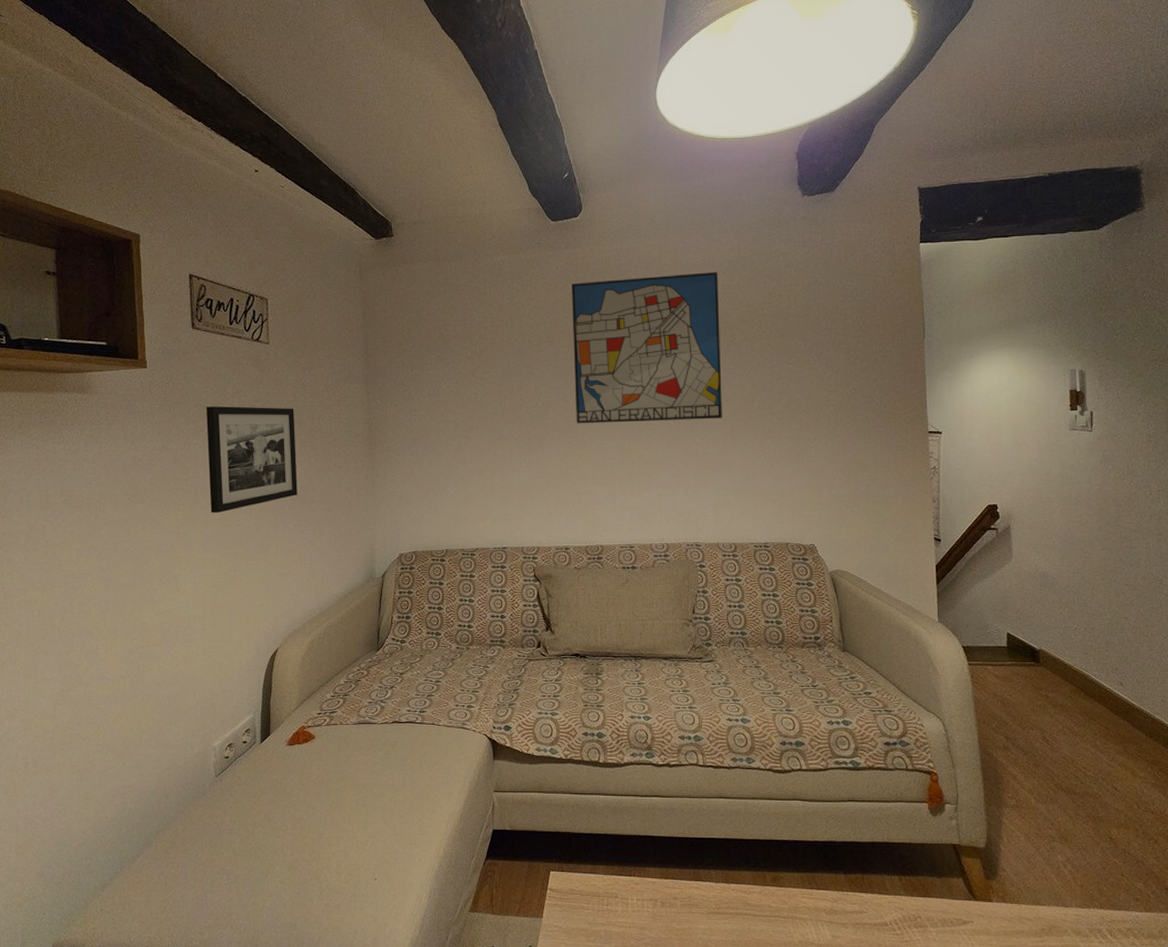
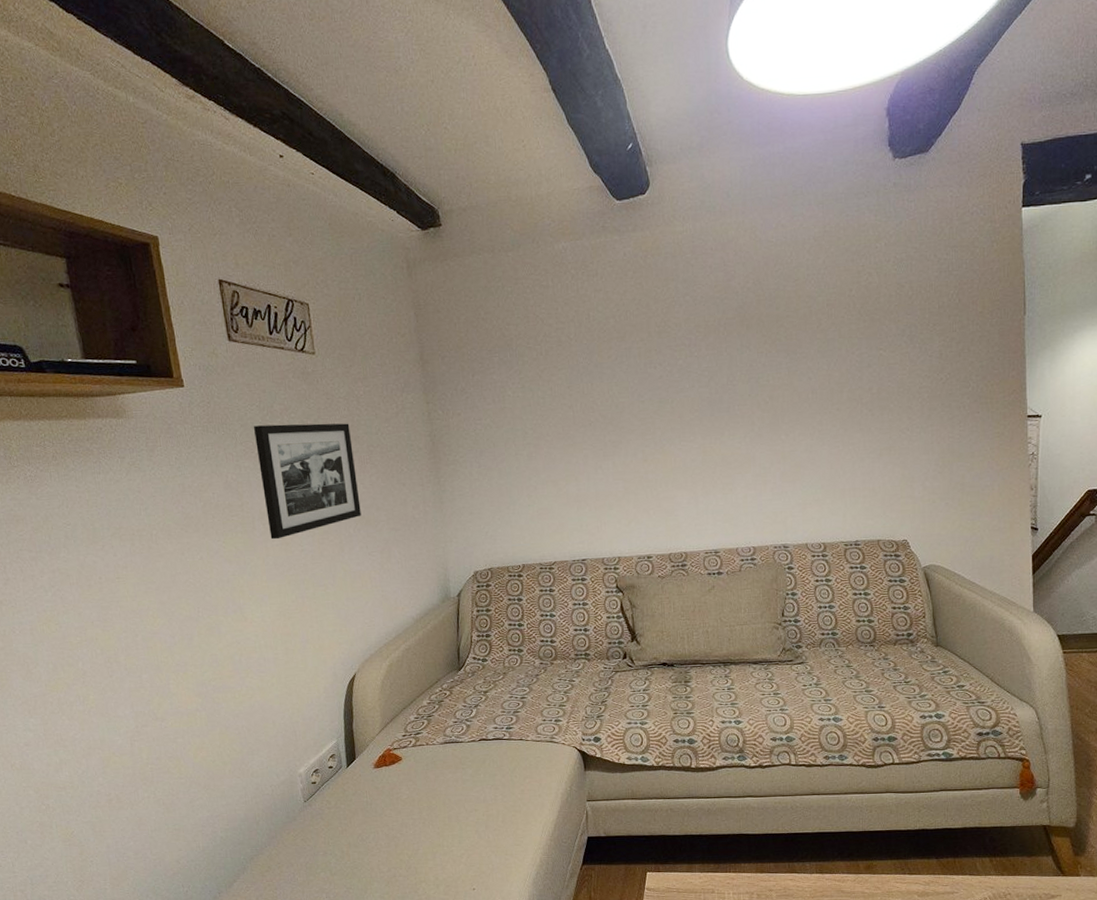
wall art: present [571,272,722,424] -> none [642,251,809,426]

